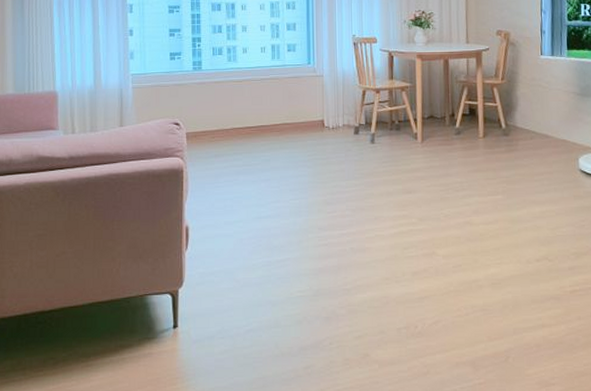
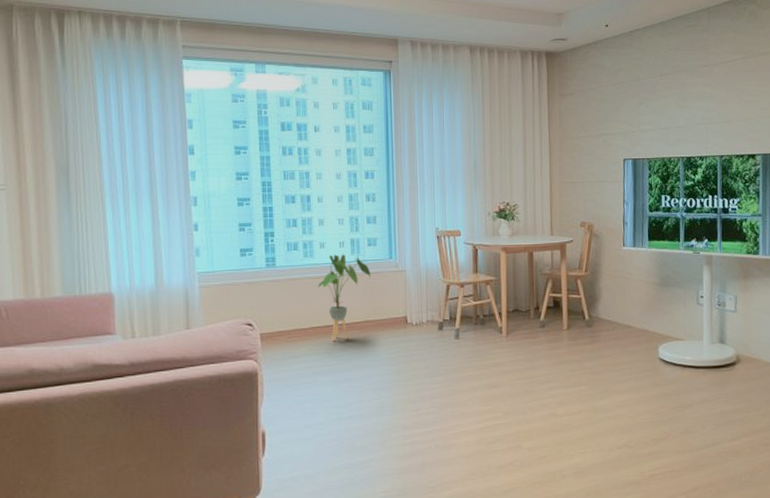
house plant: none [240,59,290,142] -> present [318,254,371,341]

